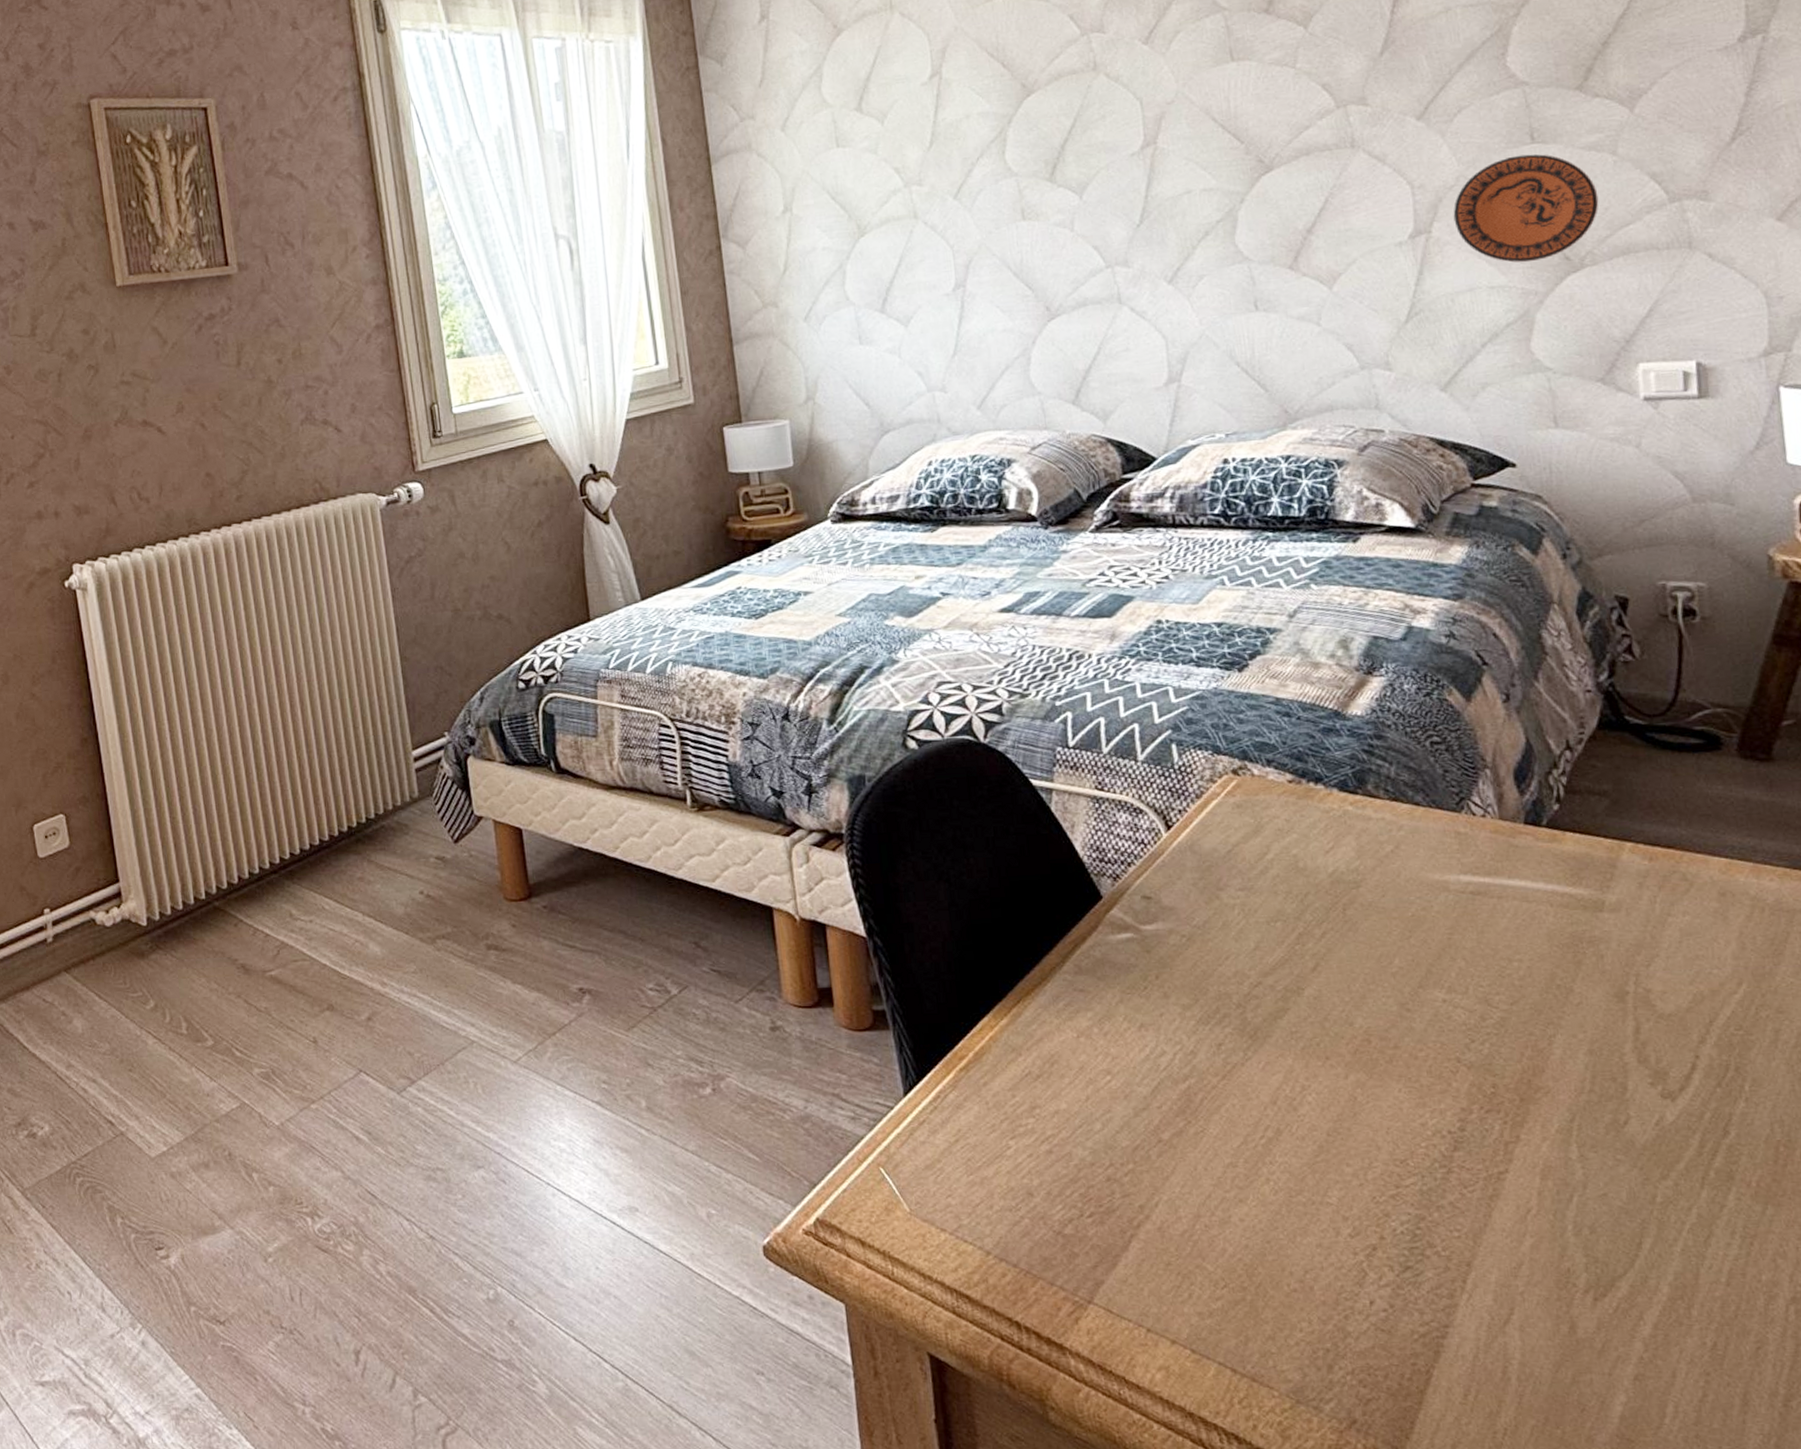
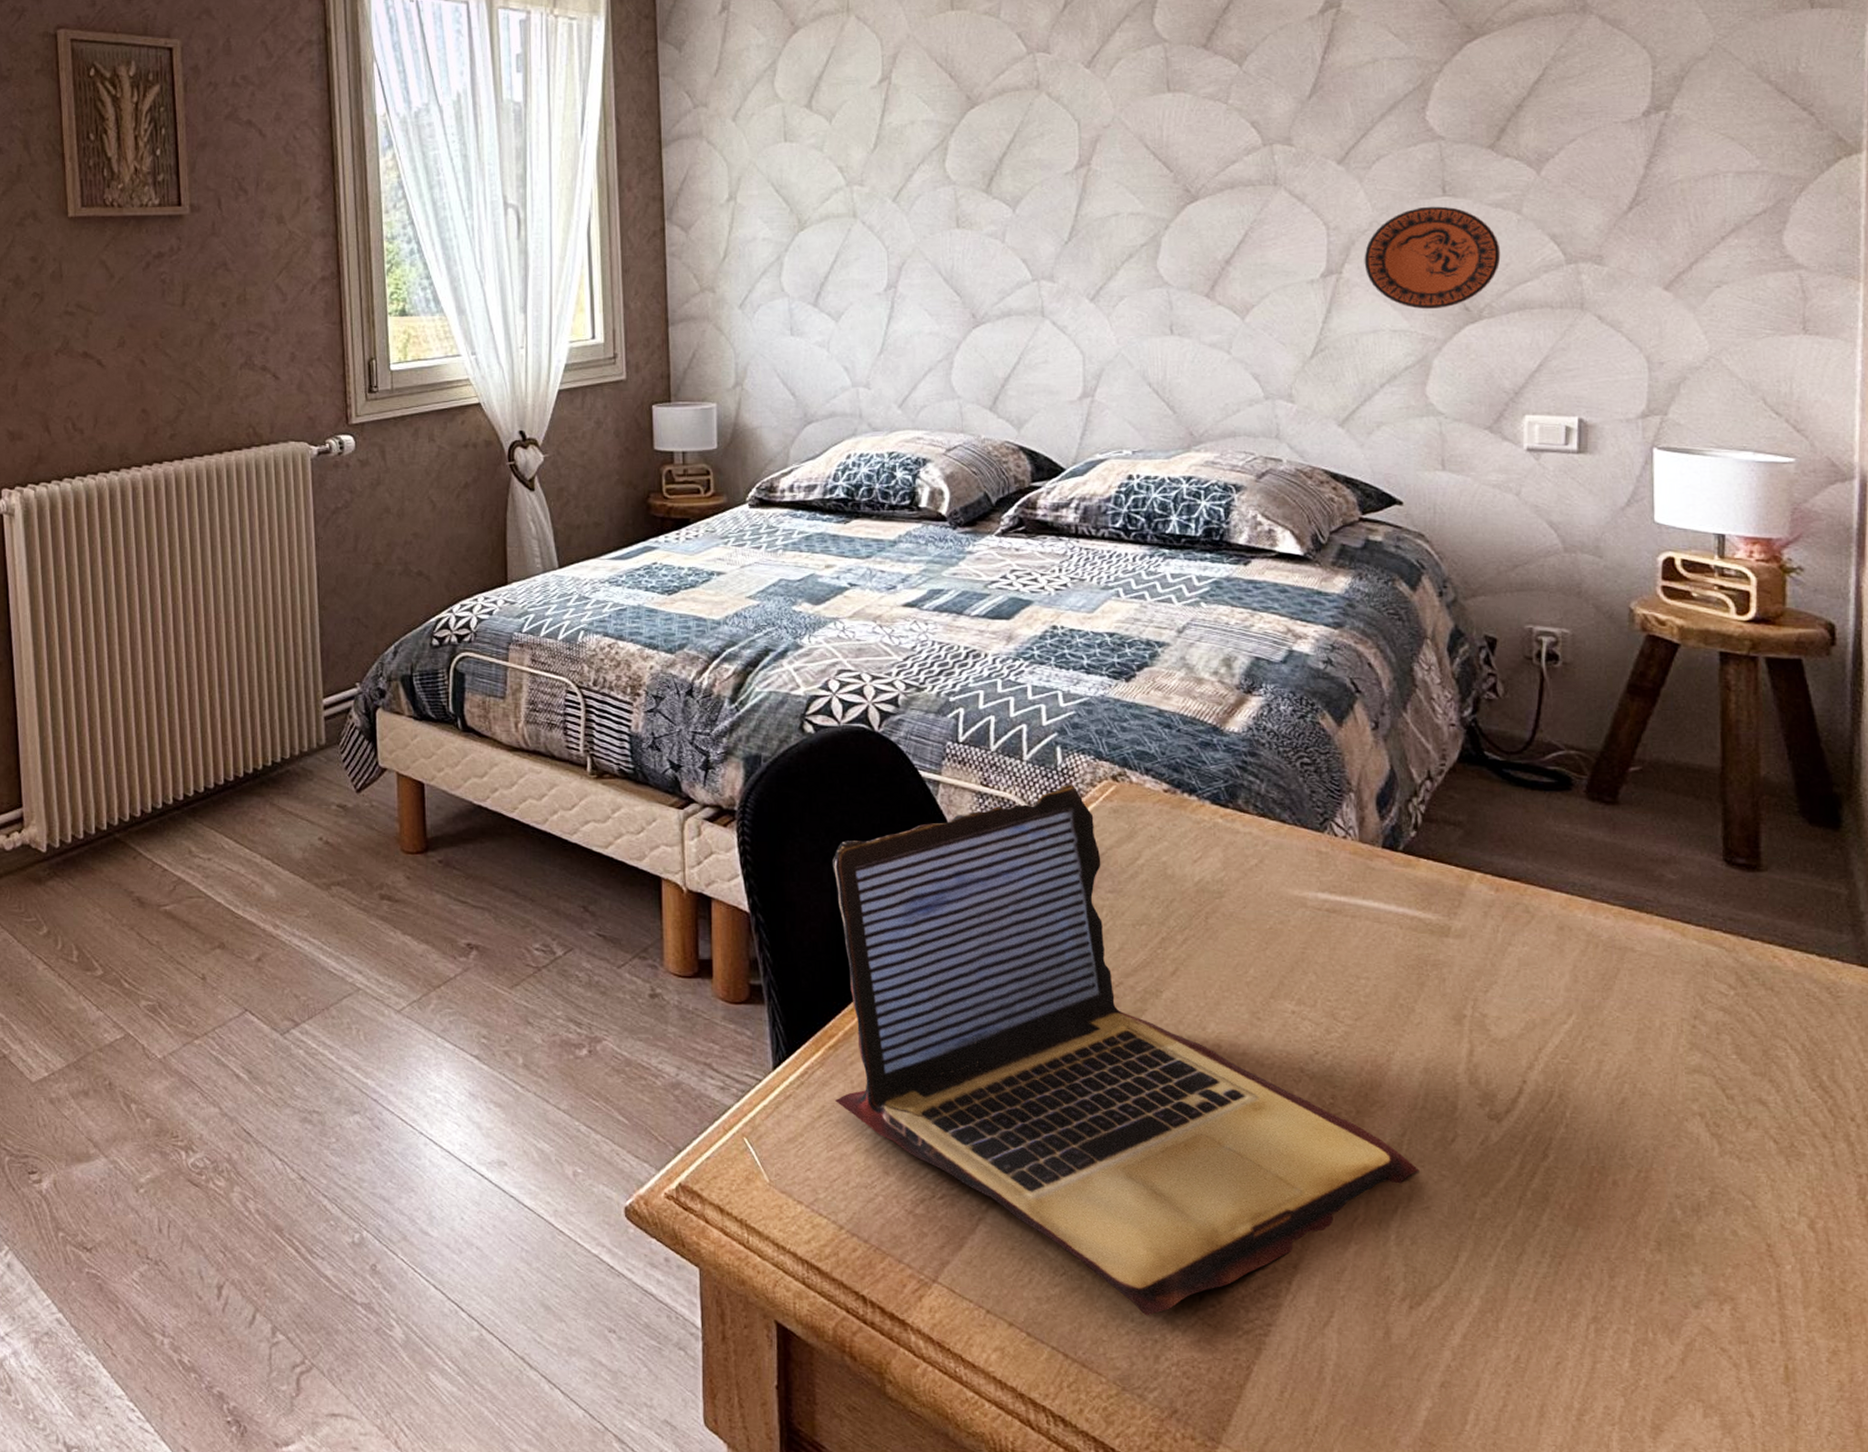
laptop: none [948,781,1593,1325] -> present [833,784,1420,1316]

